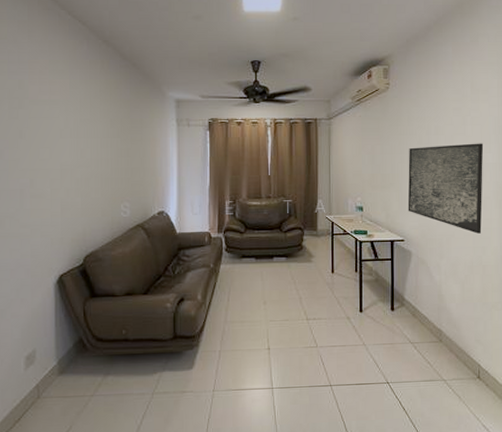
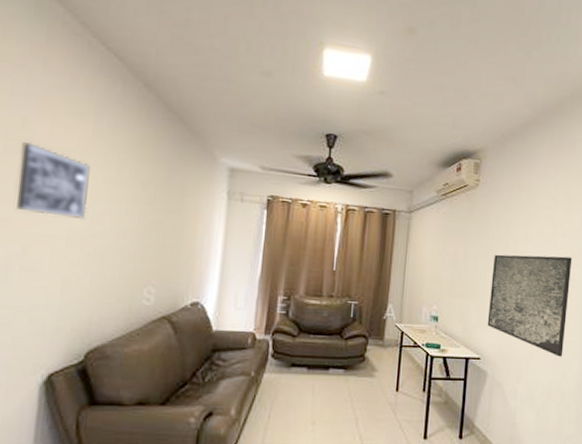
wall art: none [21,98,73,155] -> present [16,141,90,220]

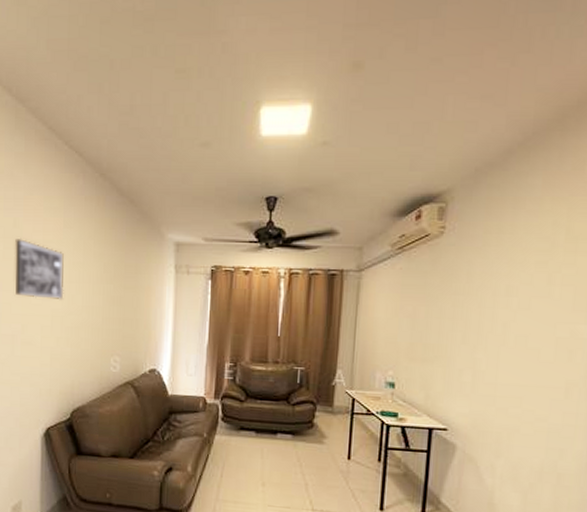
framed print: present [487,254,573,357] -> none [456,310,577,431]

